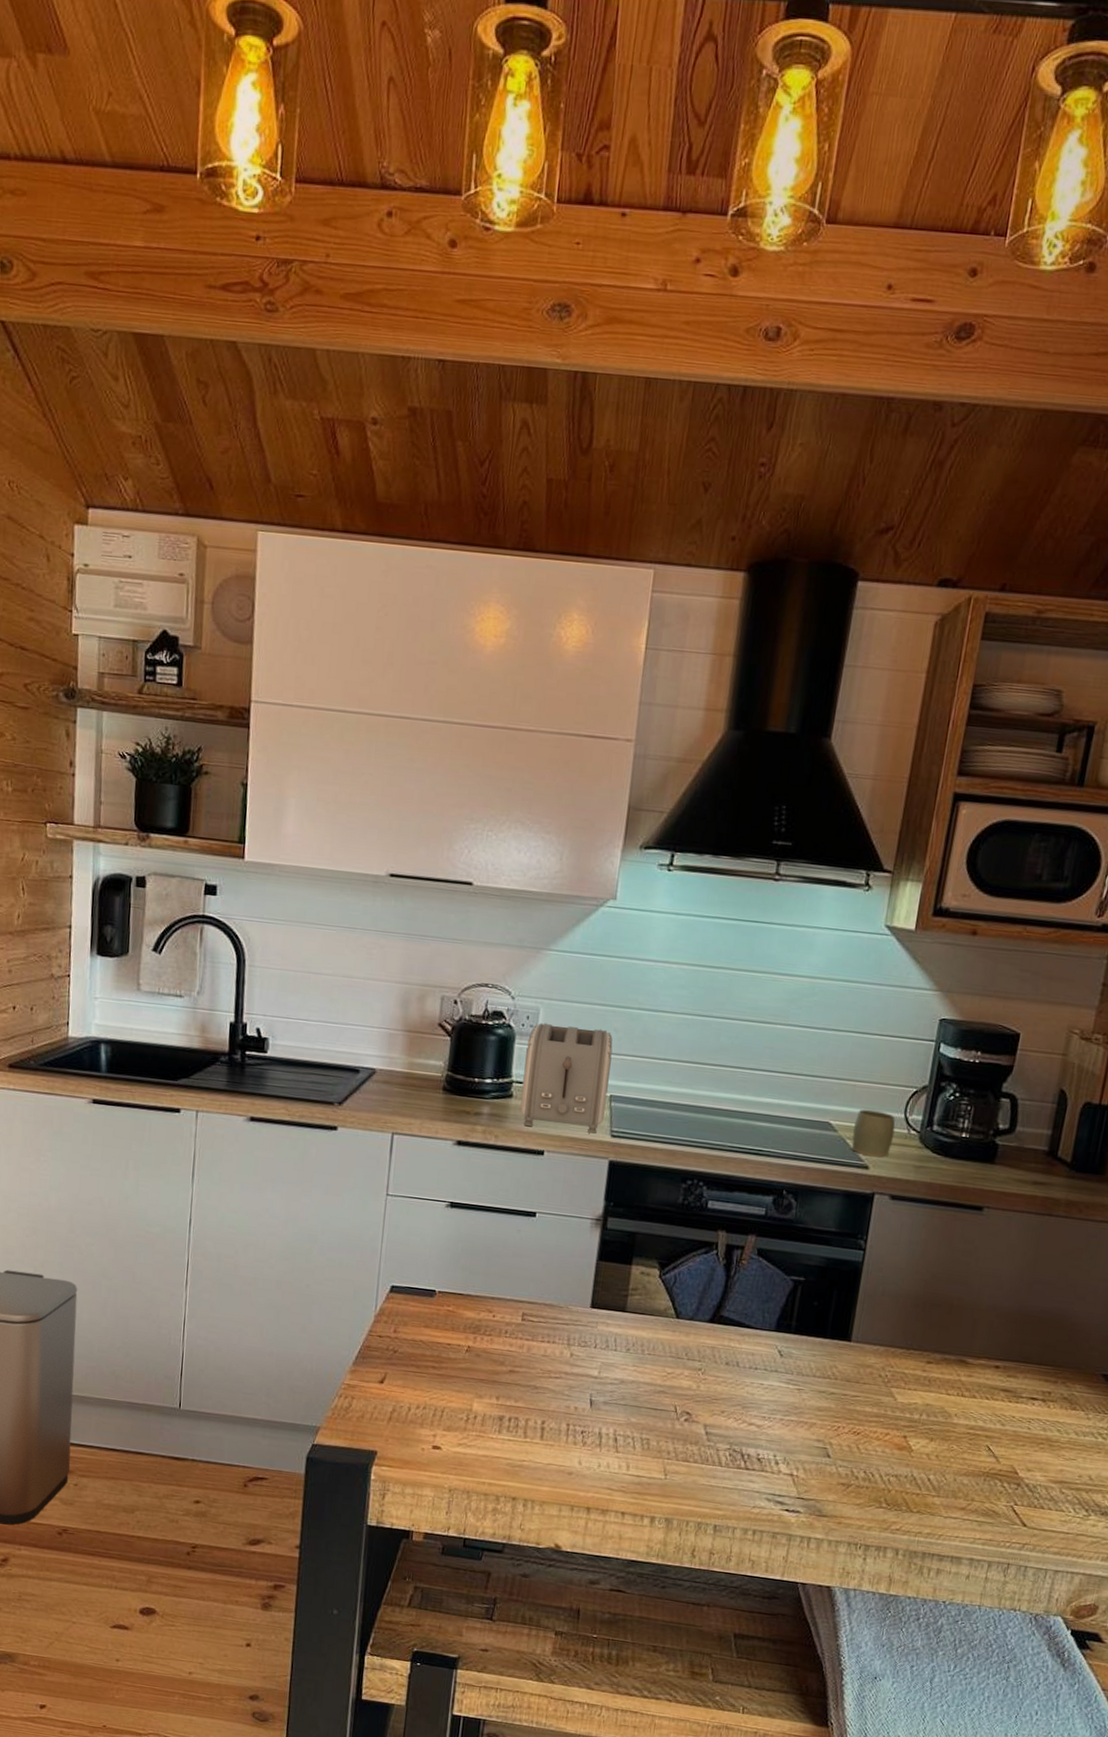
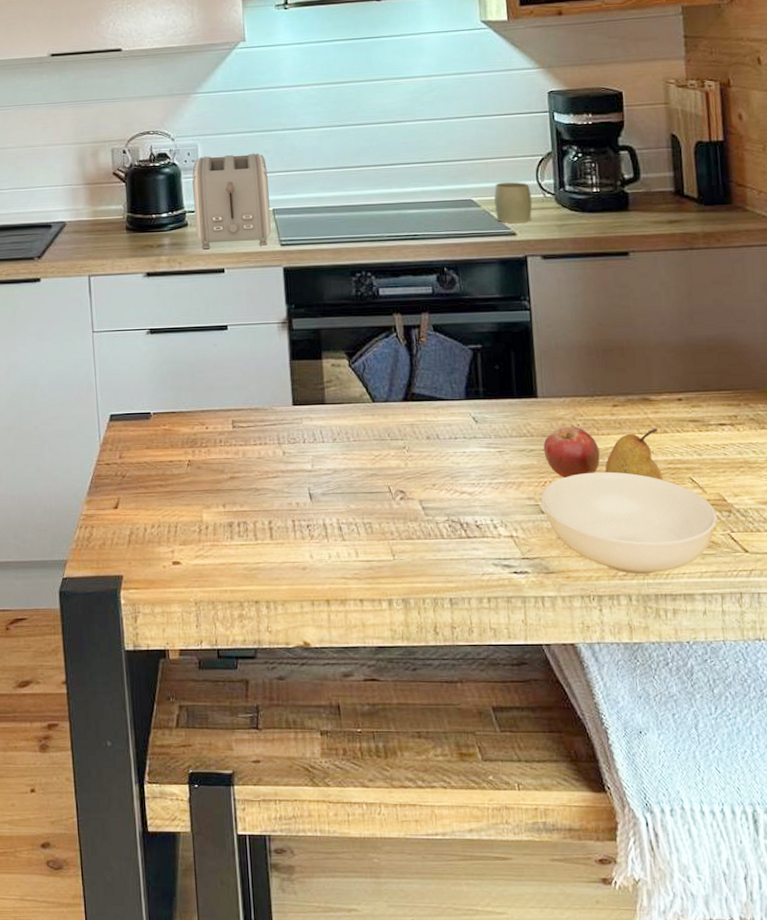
bowl: none [829,1424,1006,1533] -> present [540,471,718,575]
fruit: none [844,1375,903,1426] -> present [543,426,600,478]
fruit: none [902,1391,967,1444] -> present [605,428,662,480]

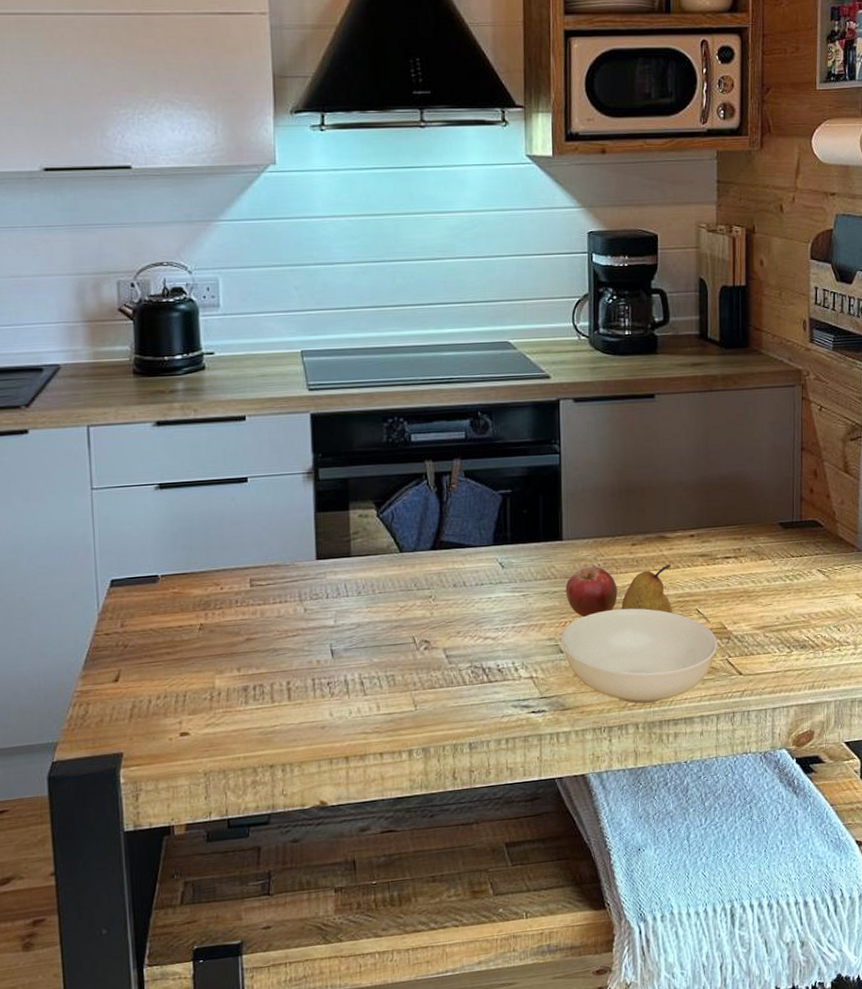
toaster: present [192,153,271,250] -> none [211,289,299,395]
mug: present [494,181,533,224] -> none [531,323,567,366]

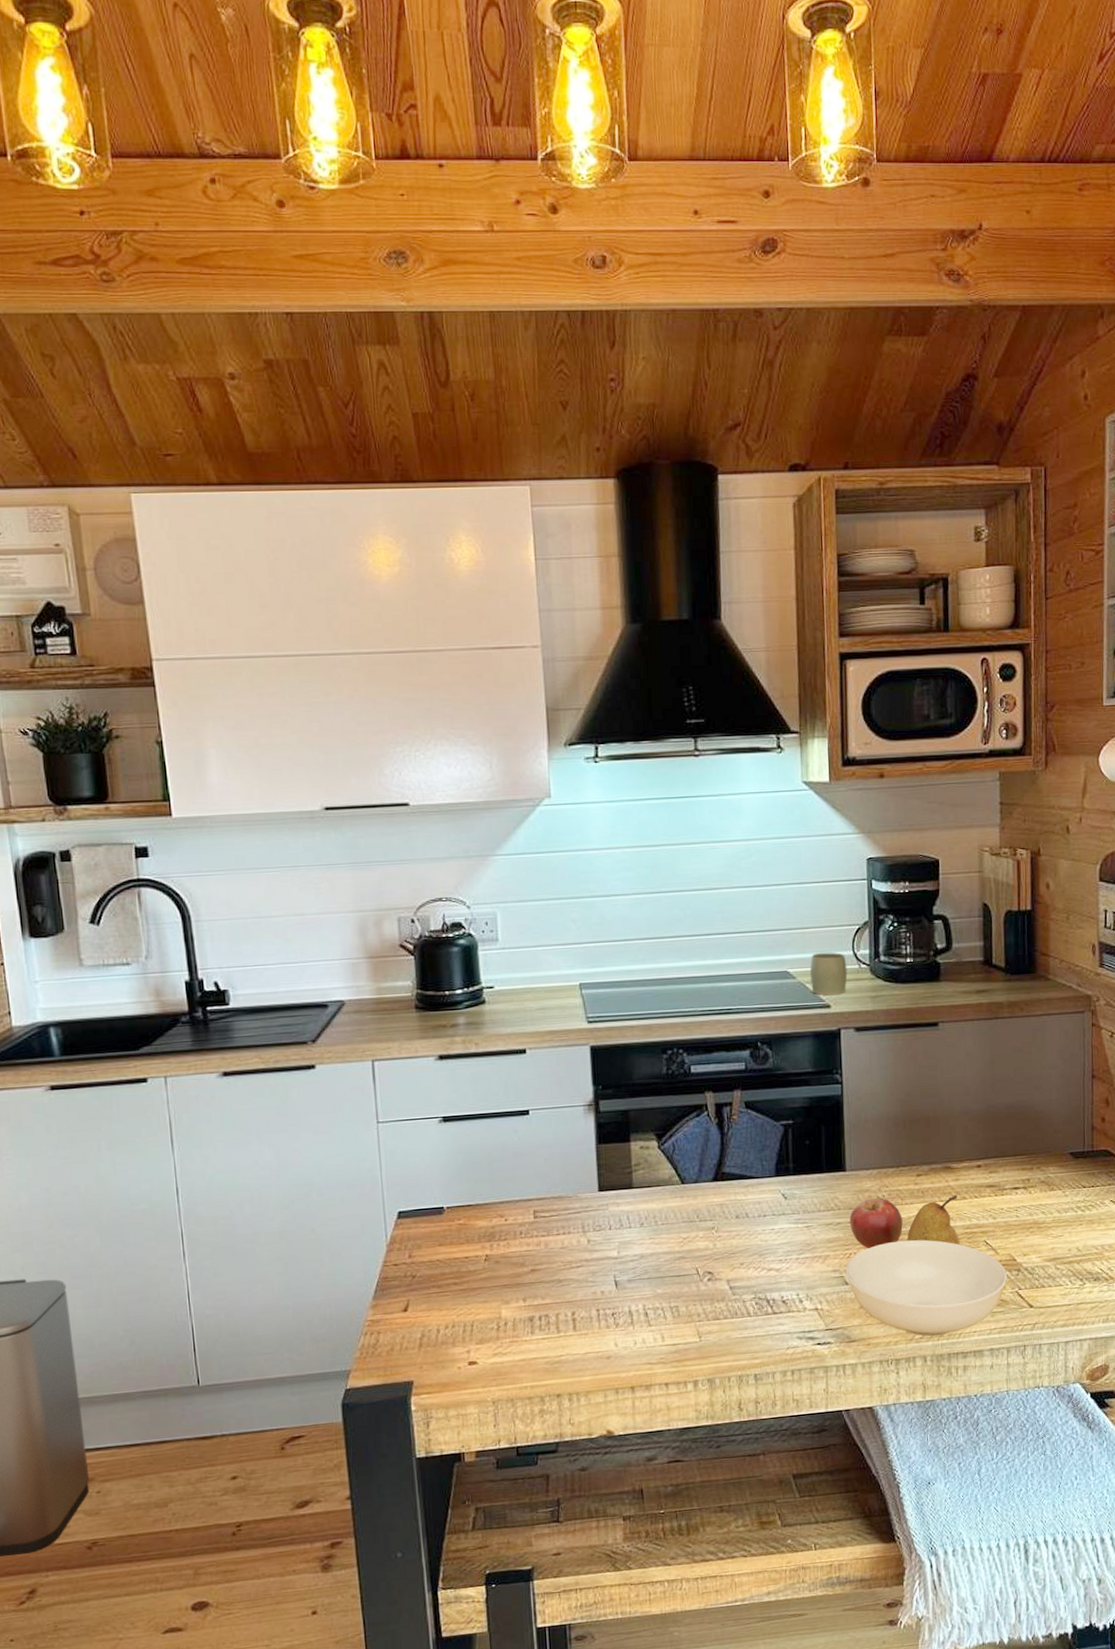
mug: none [531,323,567,366] -> present [810,952,848,996]

